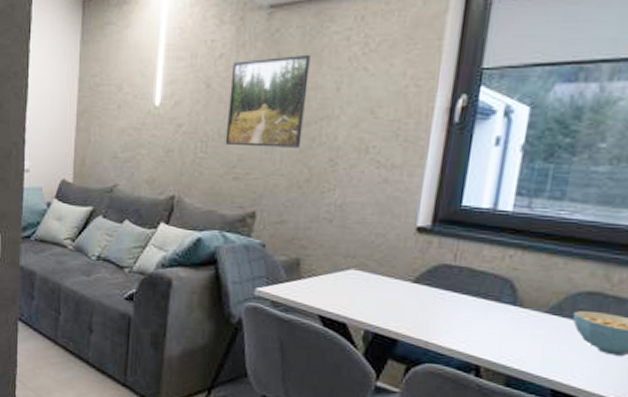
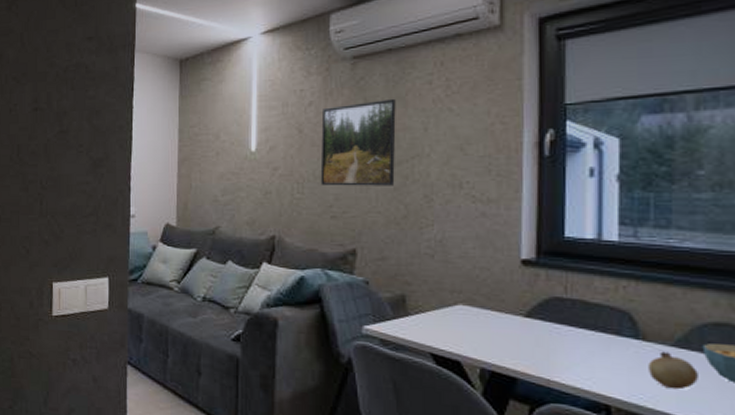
fruit: none [520,317,565,353] -> present [649,351,698,390]

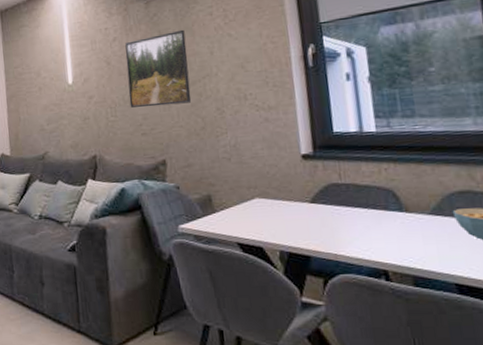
fruit: present [649,351,698,390] -> none [413,219,453,251]

